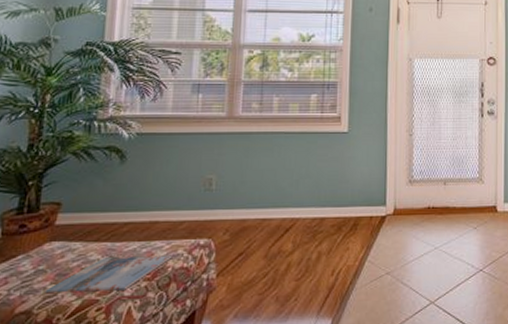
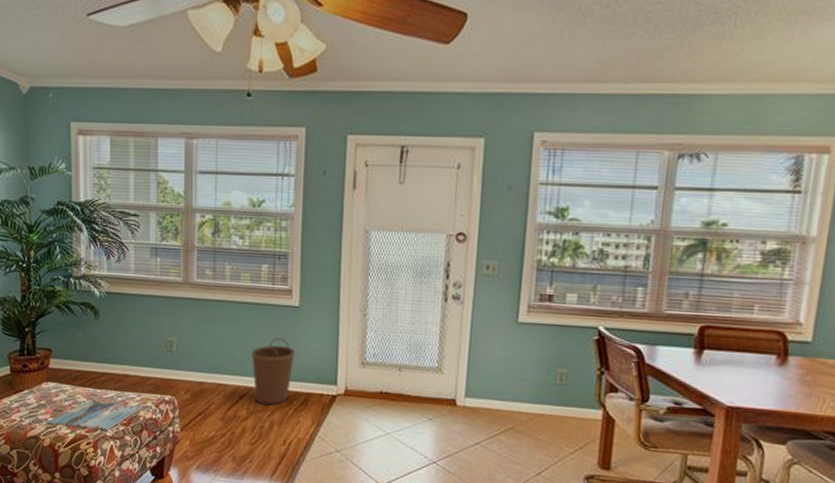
basket: none [299,165,344,235] -> present [251,338,295,406]

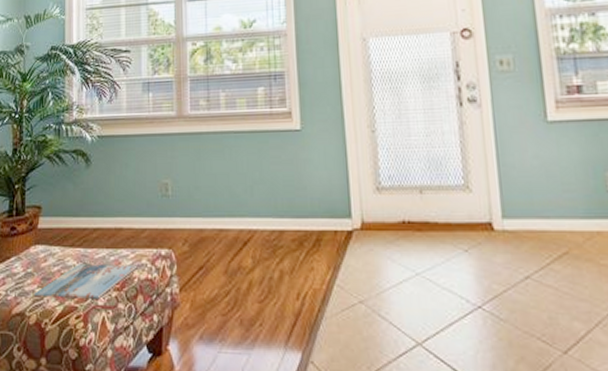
basket: present [251,338,295,406] -> none [253,168,301,250]

